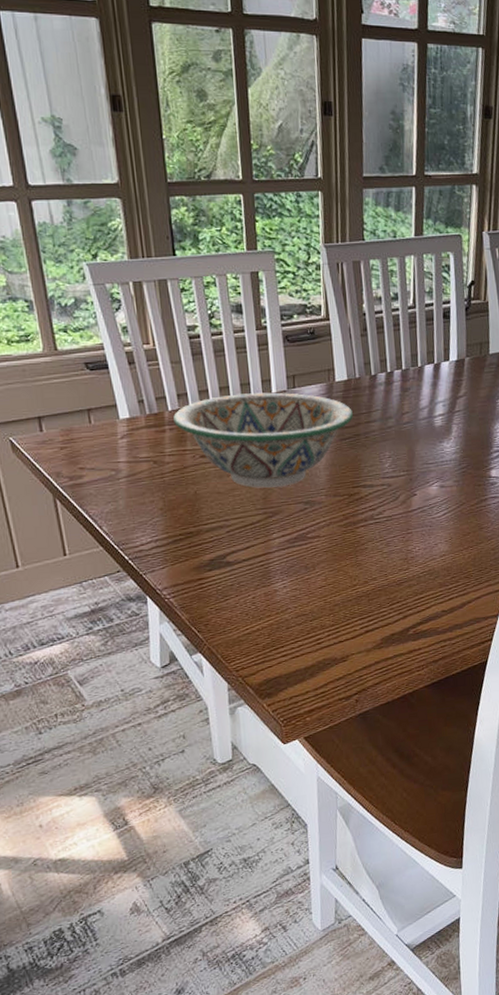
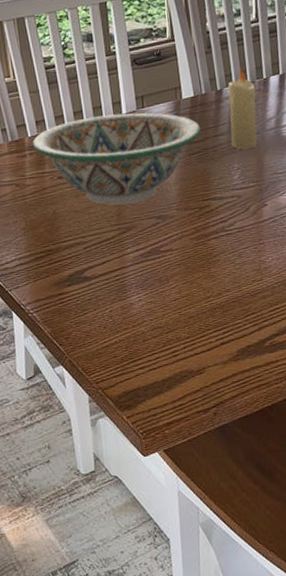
candle: none [382,354,410,438] -> present [228,68,258,150]

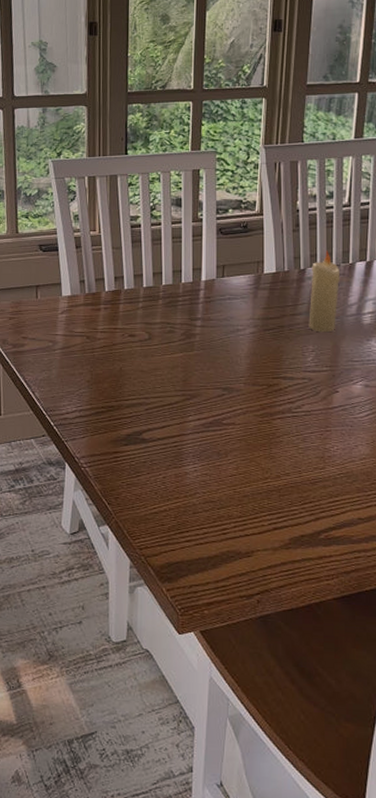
decorative bowl: present [33,112,201,206] -> none [109,280,280,371]

